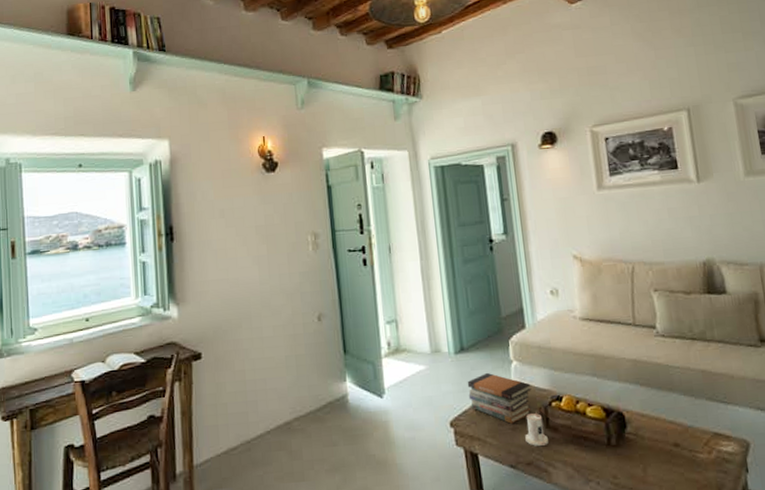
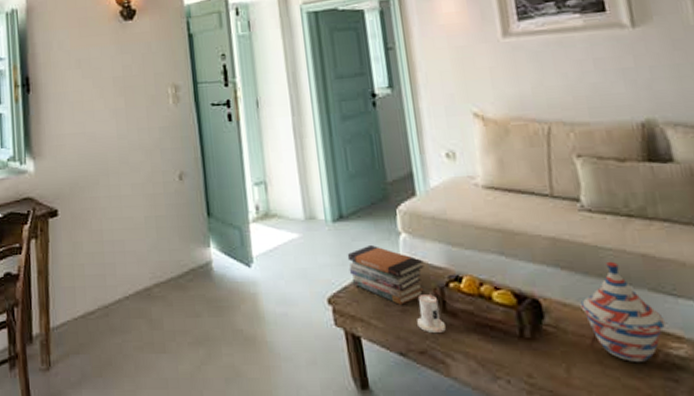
woven basket: none [654,377,719,459] -> present [580,261,667,362]

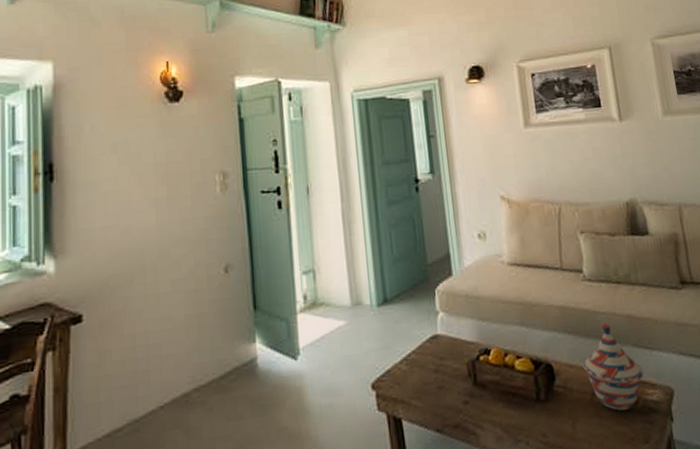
book stack: present [347,244,424,305] -> none [390,325,459,383]
candle: present [417,293,446,334] -> none [452,368,476,407]

